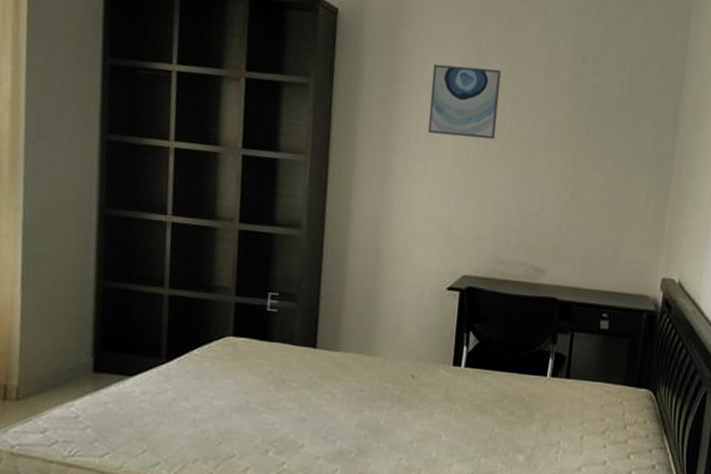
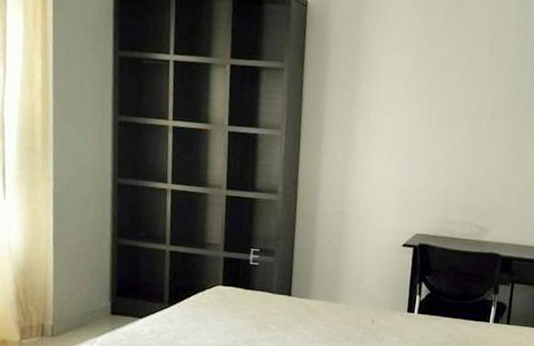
wall art: present [427,64,502,139] -> none [385,47,451,113]

